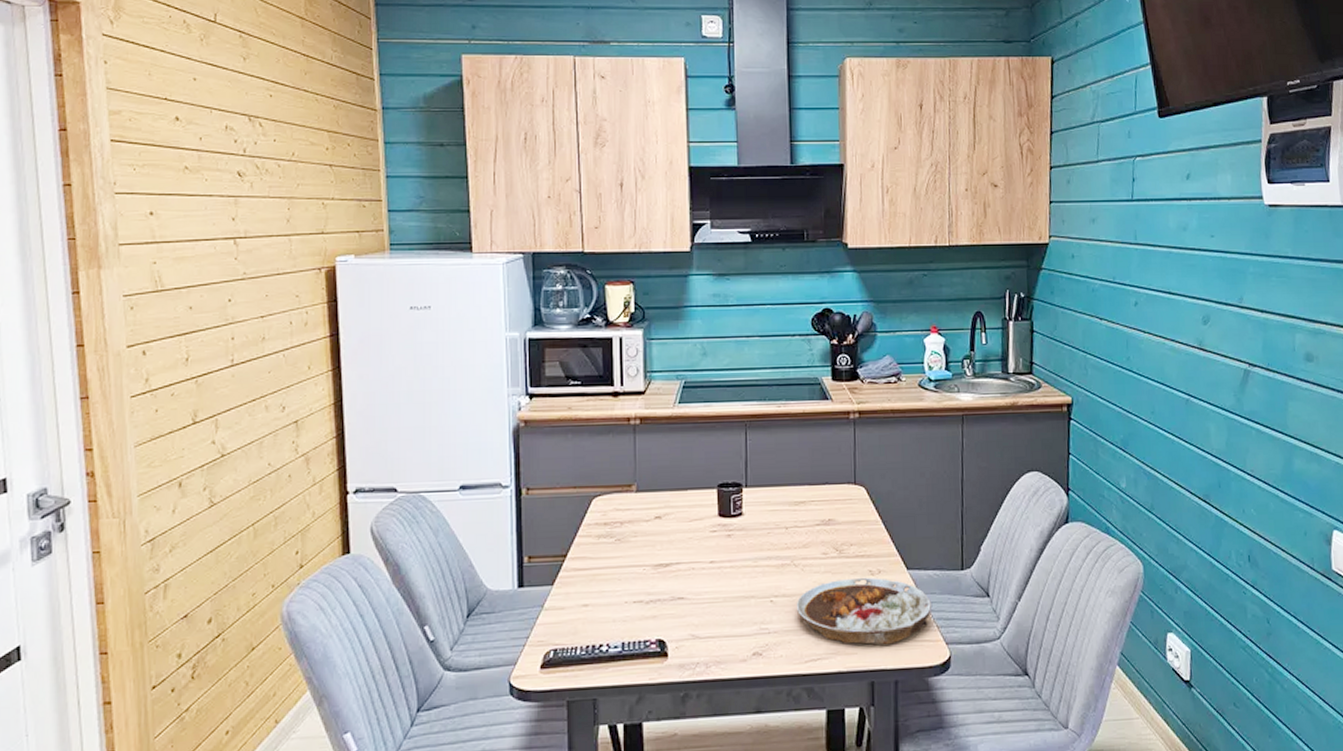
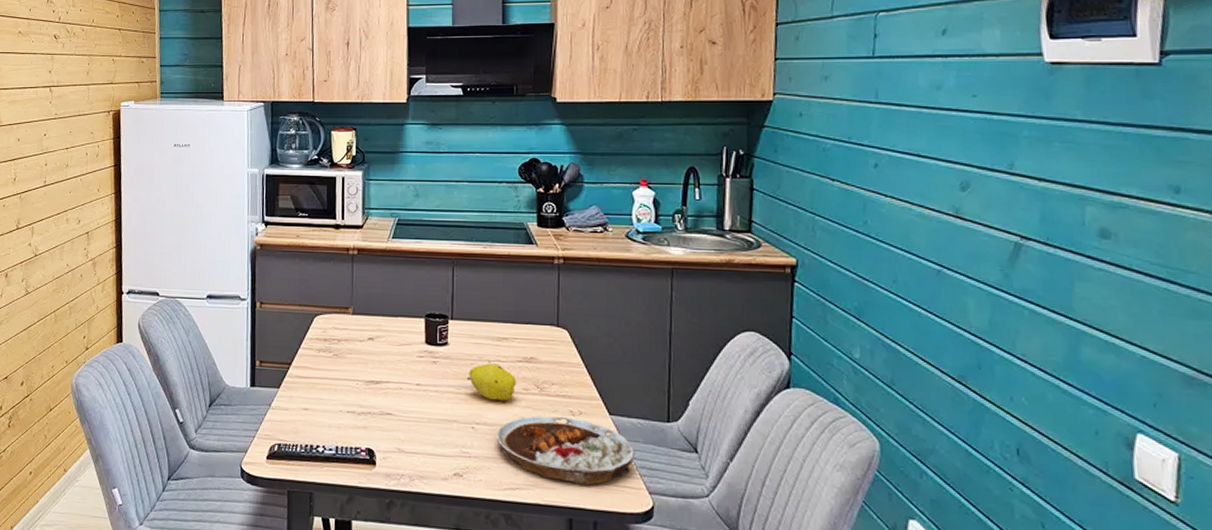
fruit: none [763,530,816,569] -> present [466,363,517,401]

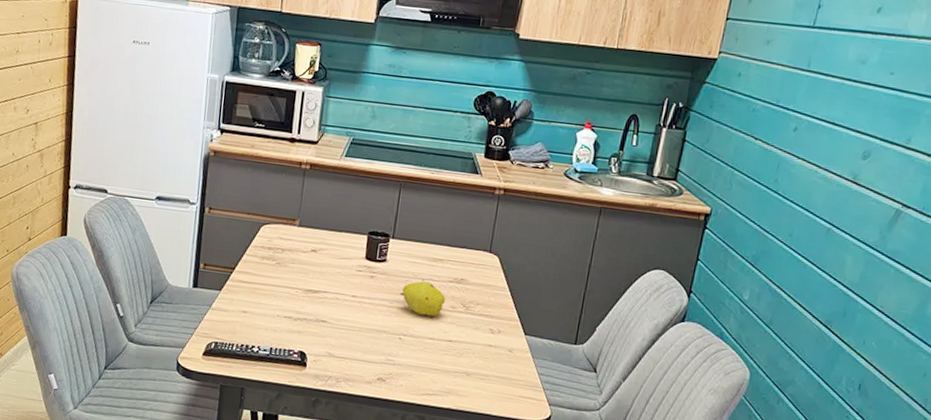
plate: present [498,416,635,486] -> none [421,331,543,395]

